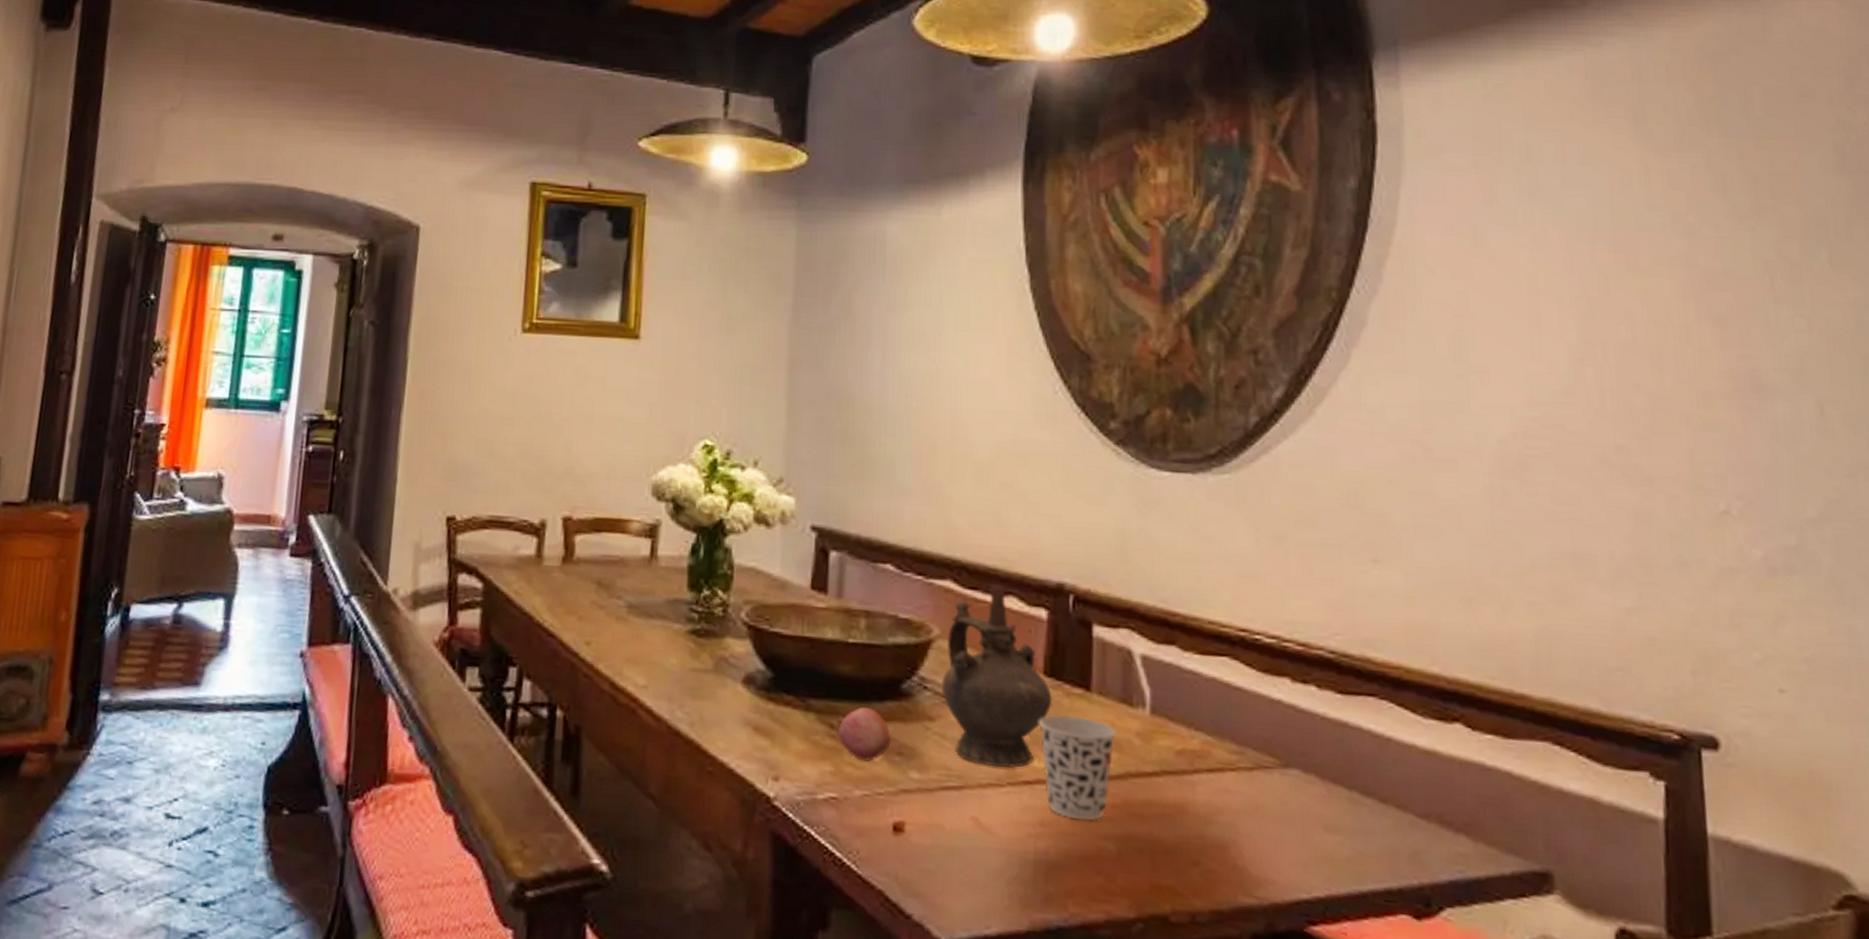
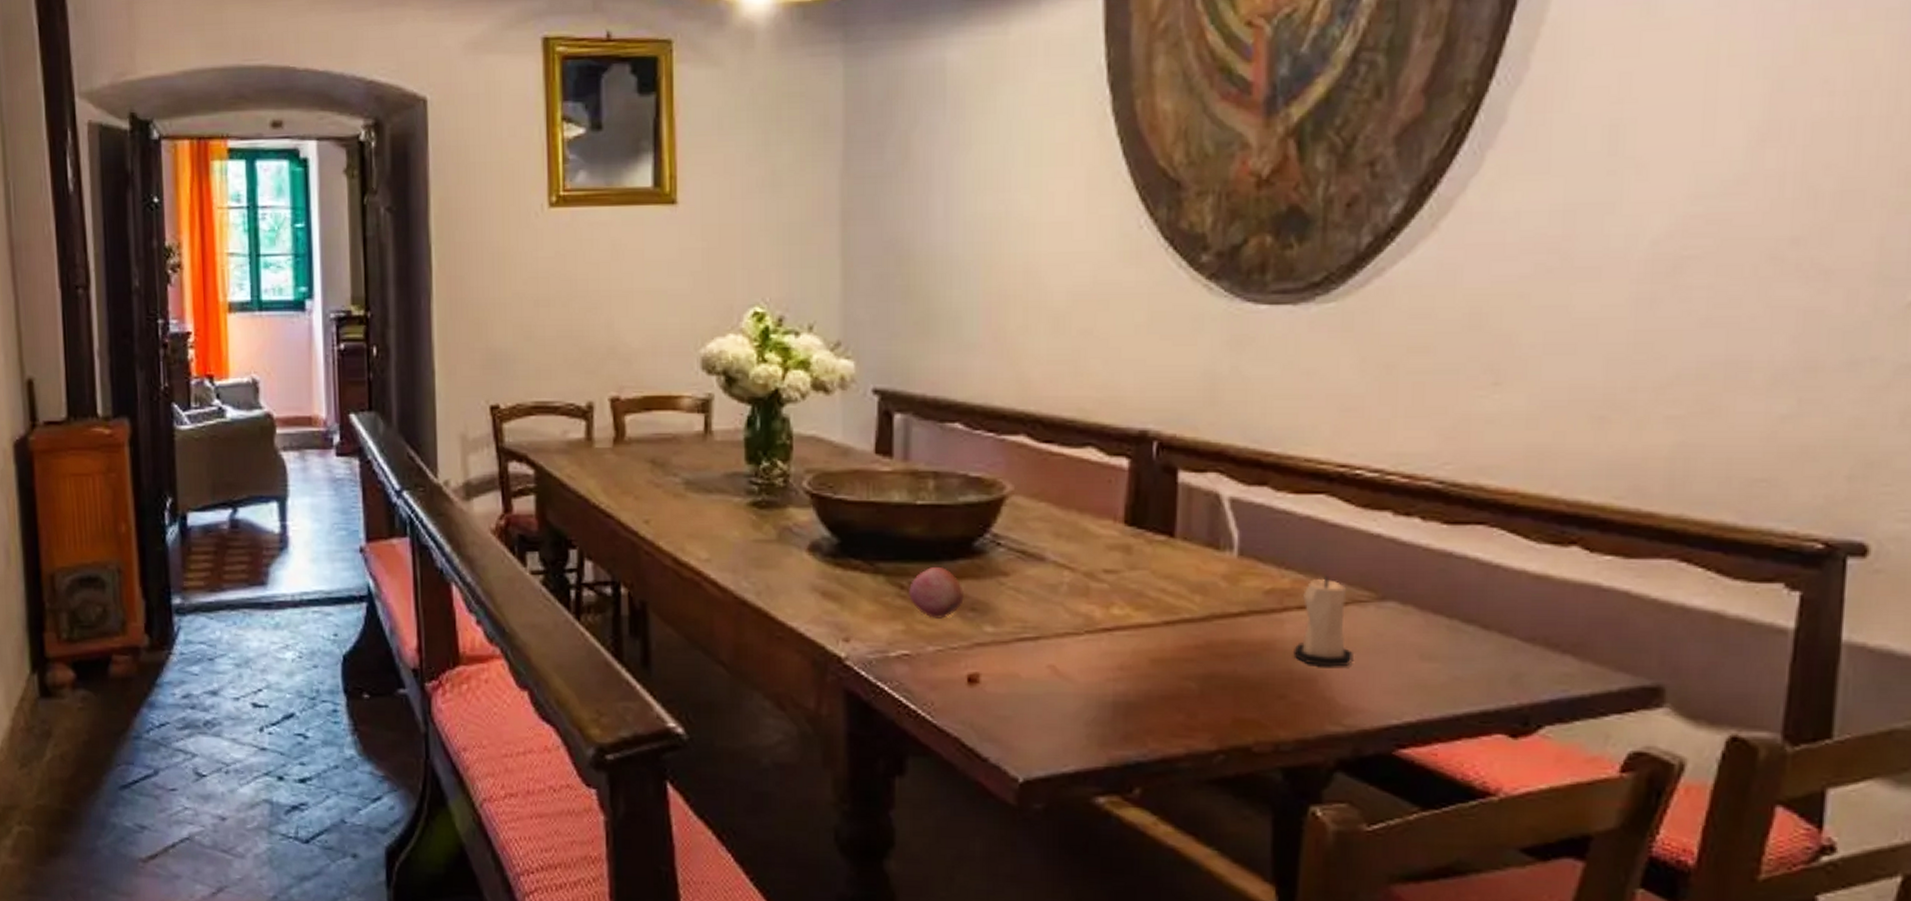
ceremonial vessel: present [941,583,1052,768] -> none [1015,435,1134,617]
cup: present [1039,715,1115,821] -> none [1119,563,1200,663]
candle: none [1205,740,1262,835] -> present [1293,576,1353,667]

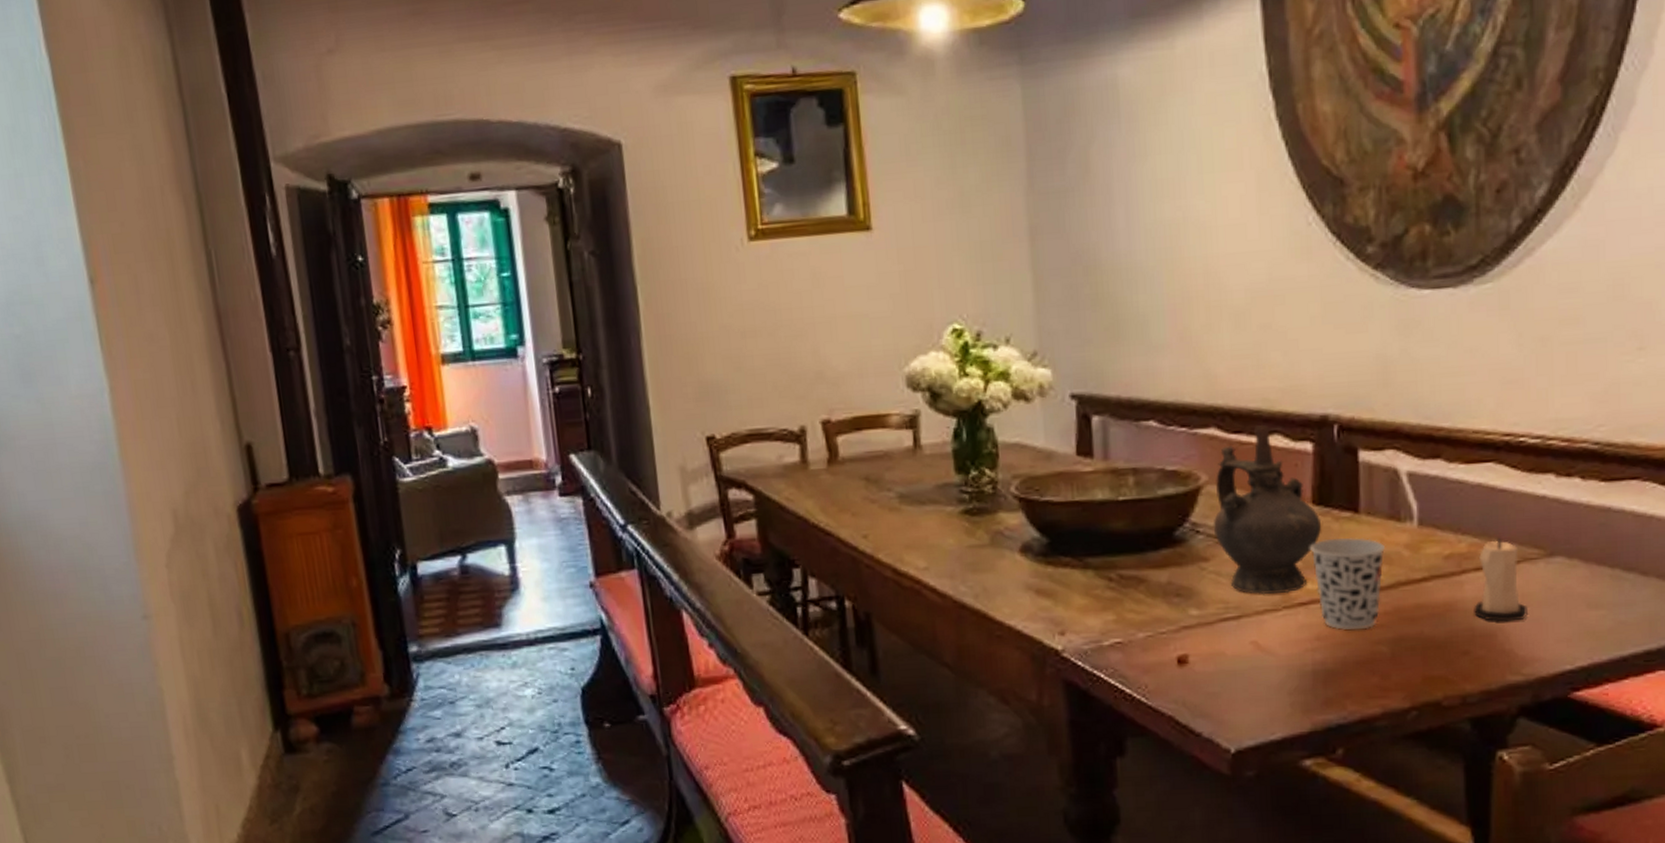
fruit: present [908,566,964,619] -> none [1116,557,1169,607]
ceremonial vessel: none [1015,435,1134,617] -> present [1213,424,1322,595]
cup: none [1119,563,1200,663] -> present [1310,537,1385,630]

